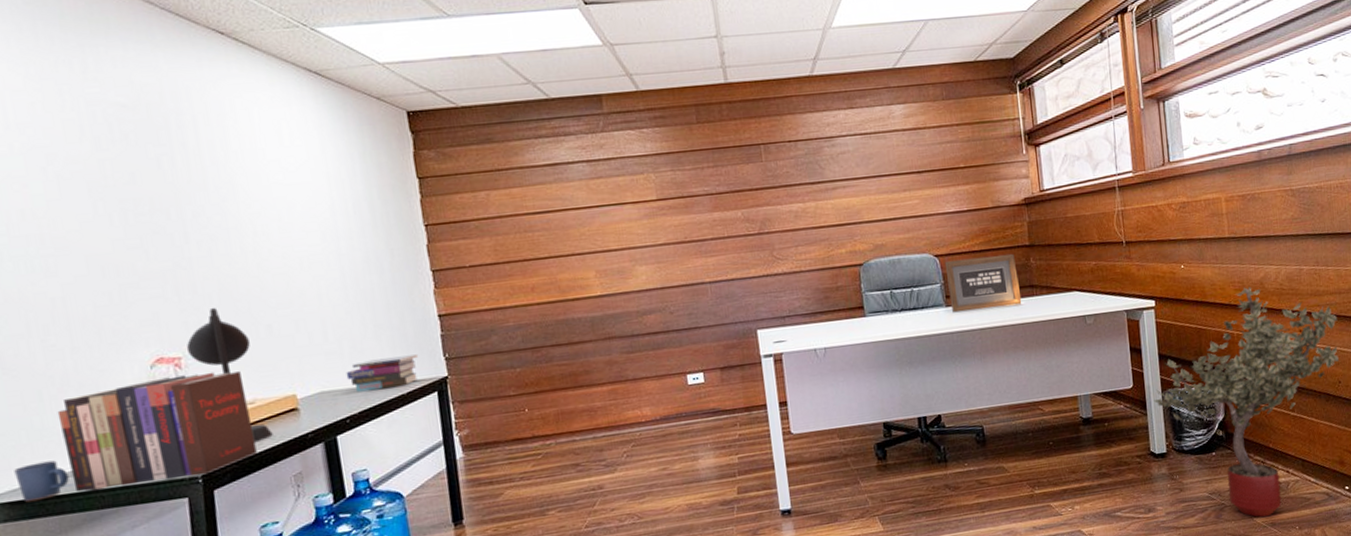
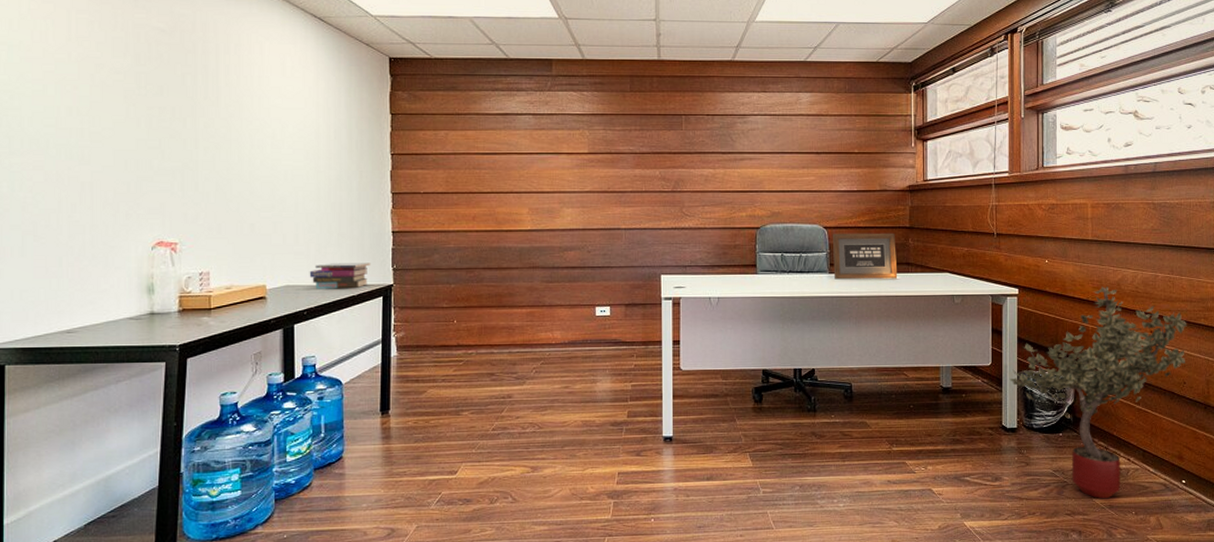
mug: present [14,460,69,503] -> none [30,317,72,350]
books: present [57,371,257,493] -> none [72,258,227,347]
desk lamp: present [186,307,273,443] -> none [182,204,242,322]

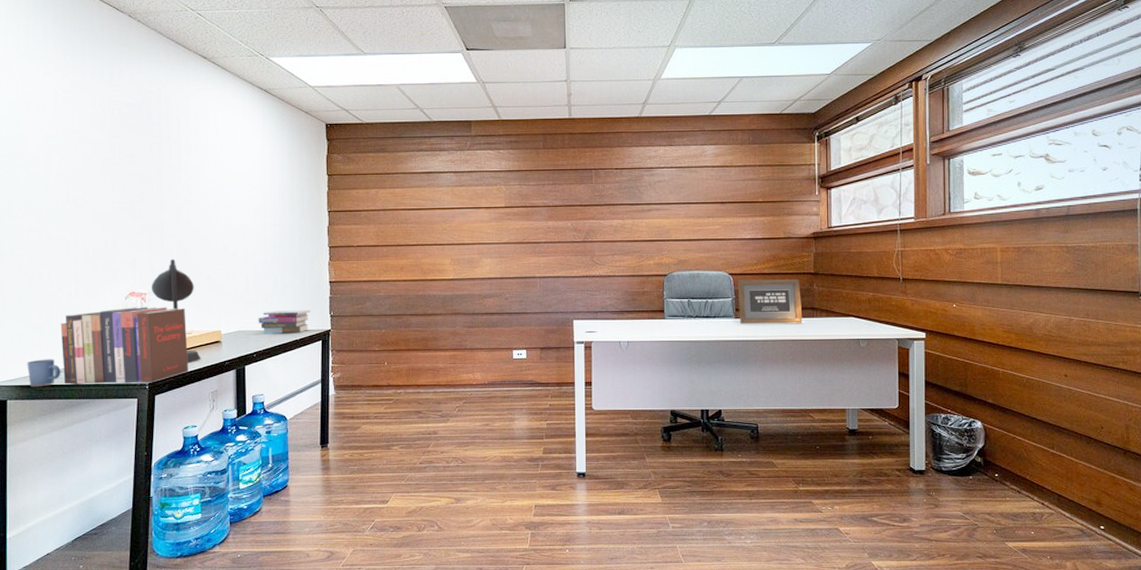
mug: none [30,317,72,350] -> present [27,359,61,387]
books: none [72,258,227,347] -> present [60,306,188,384]
desk lamp: none [182,204,242,322] -> present [151,258,201,364]
potted tree: present [1009,285,1187,499] -> none [917,329,1104,543]

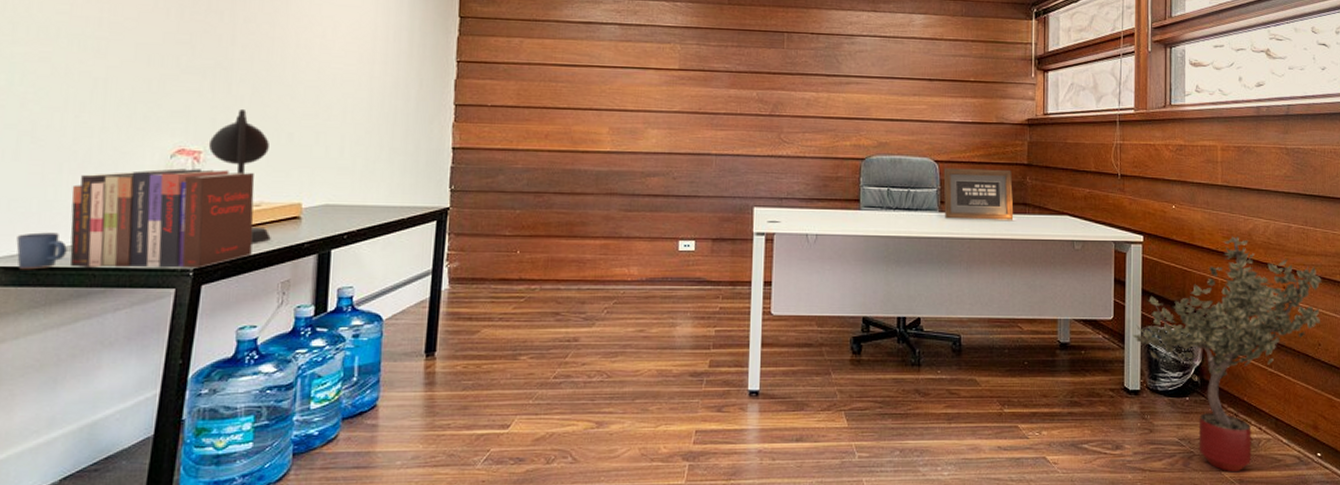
books: present [258,310,312,334] -> none [353,181,426,211]
potted tree: none [917,329,1104,543] -> present [1132,235,1322,473]

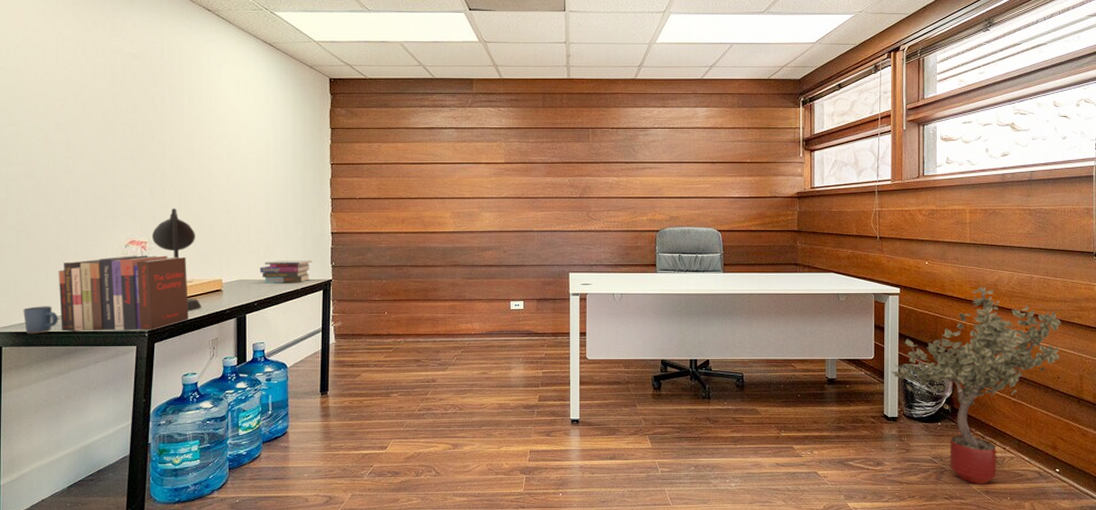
books: none [353,181,426,211] -> present [259,260,313,283]
picture frame: present [943,168,1014,220] -> none [726,236,786,278]

